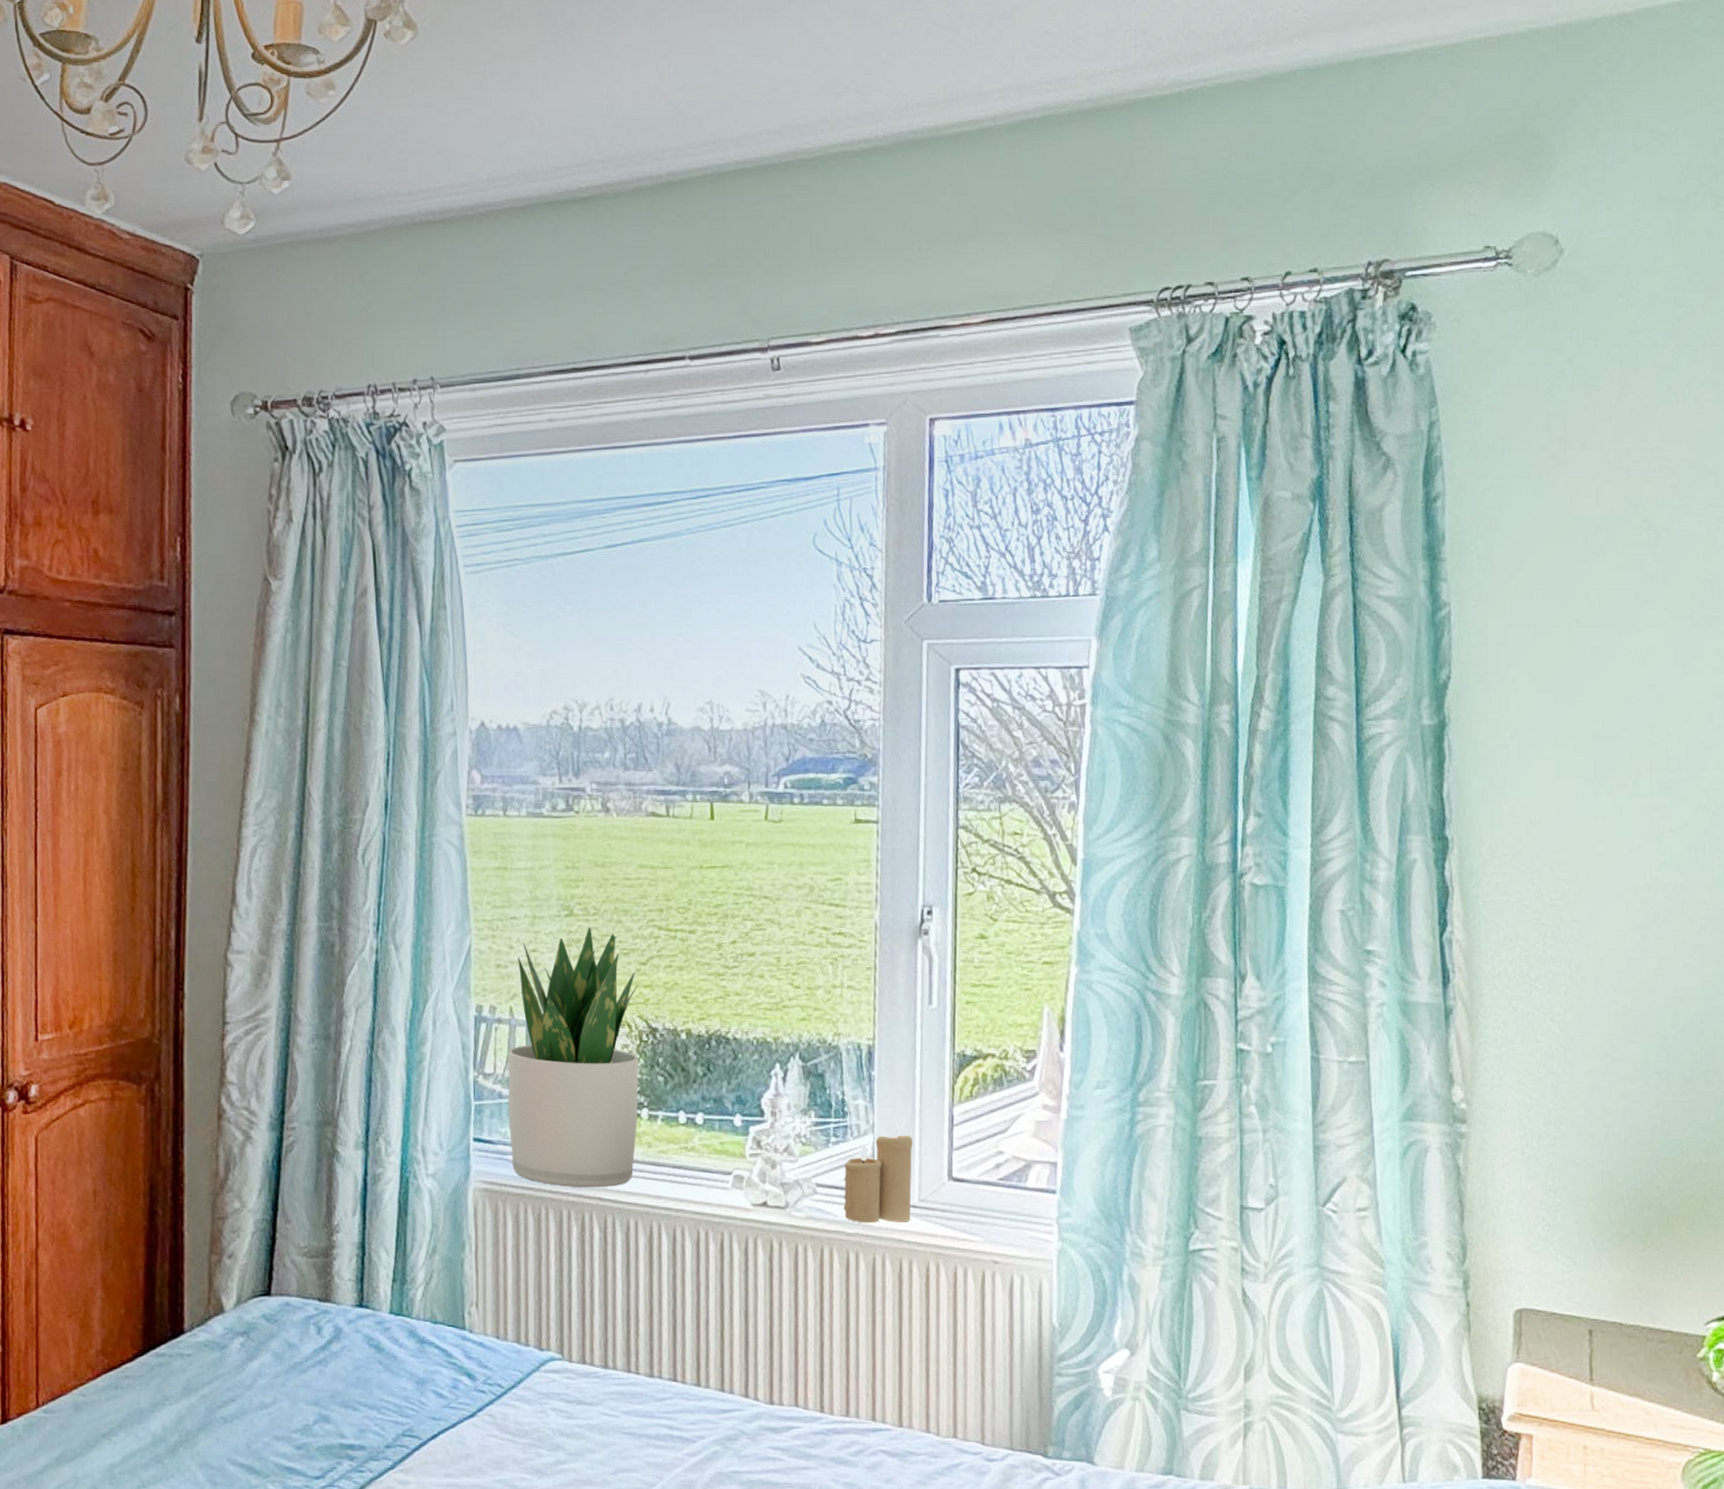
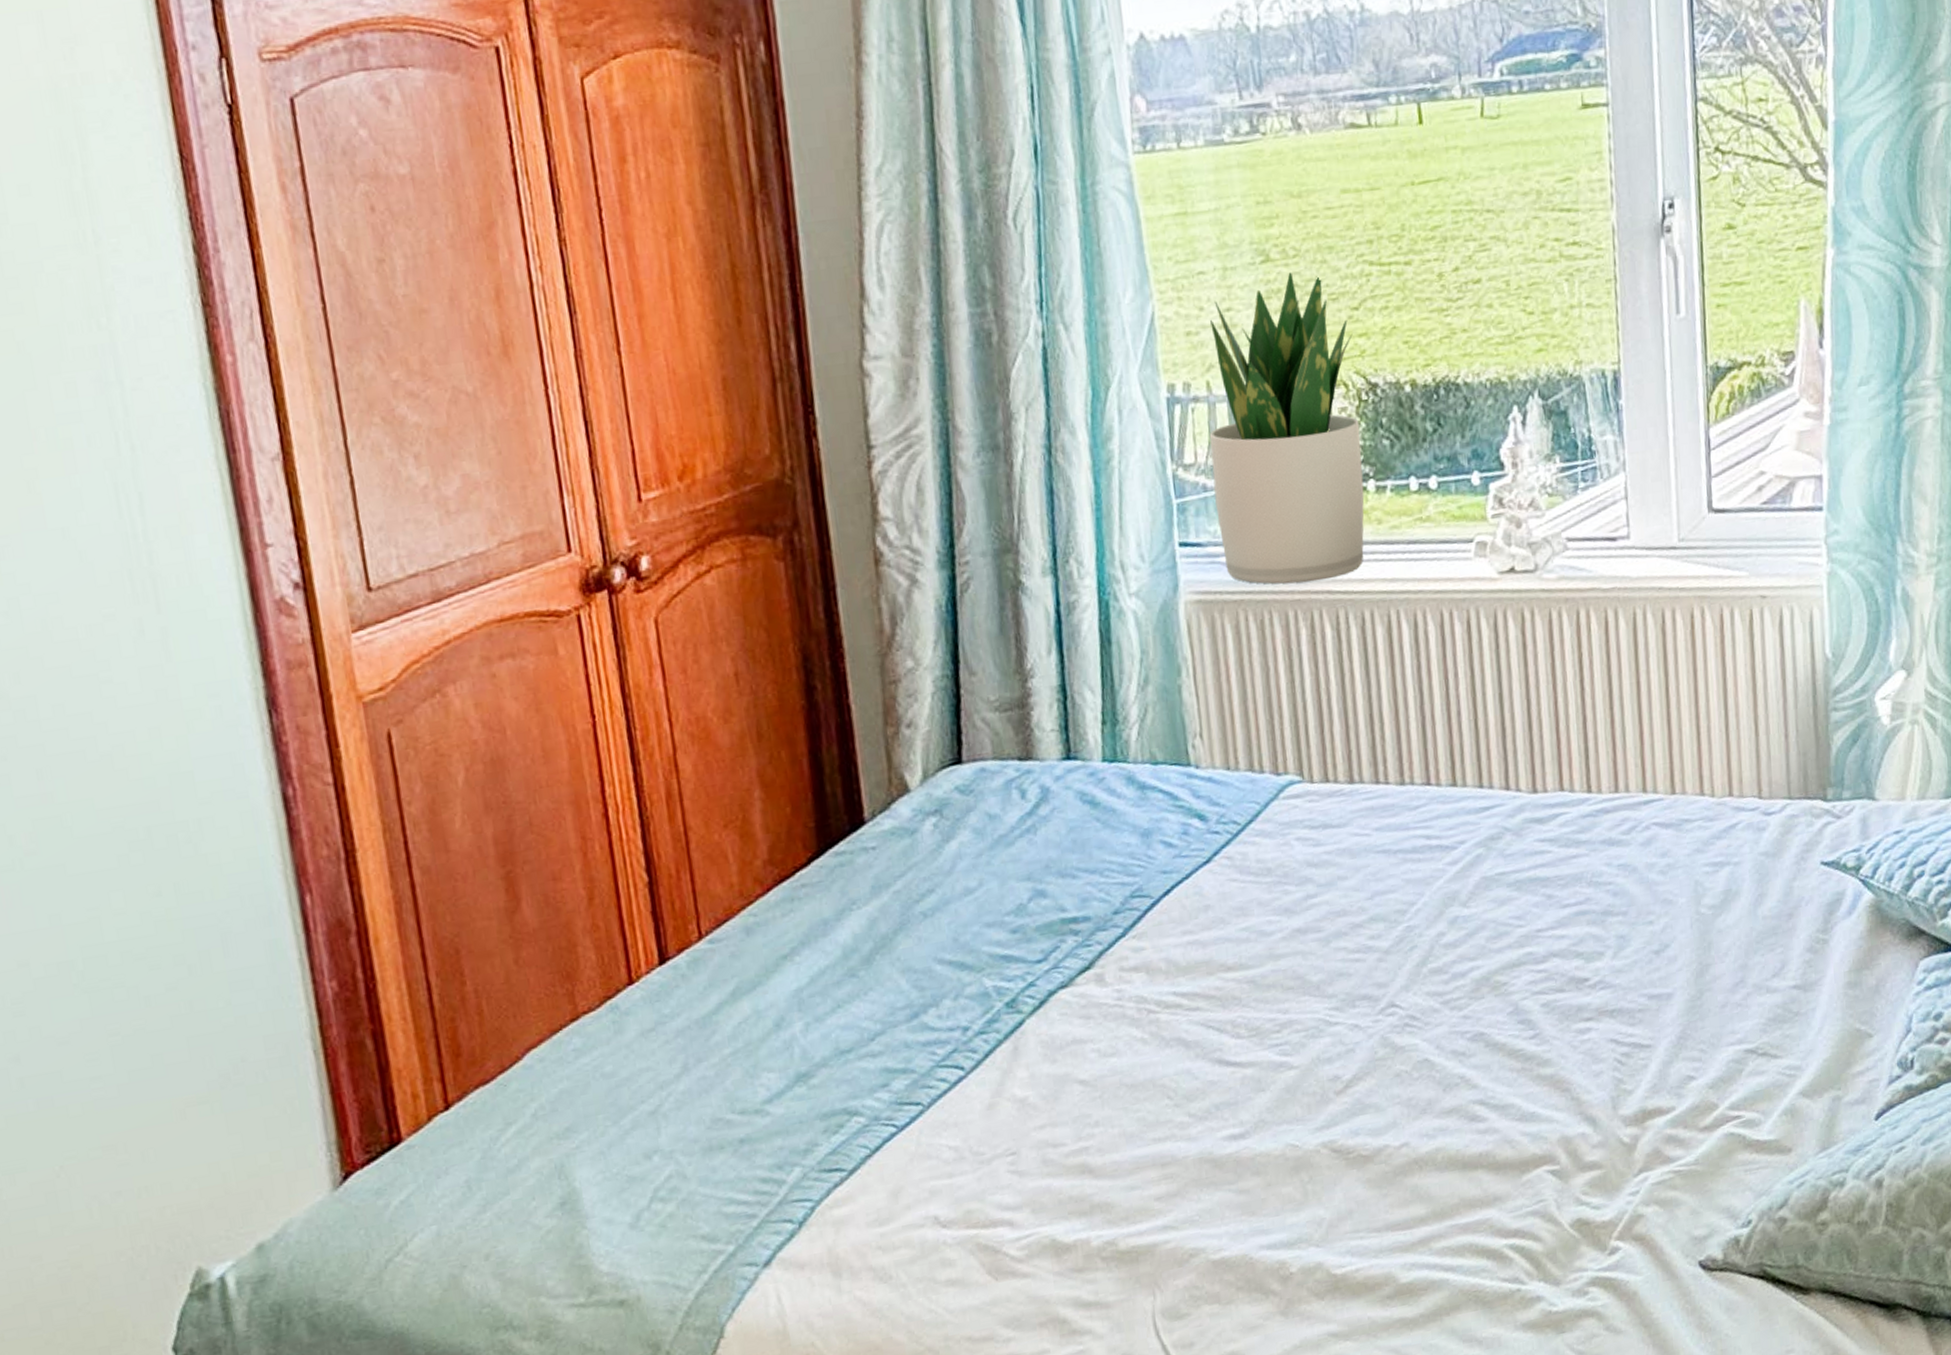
candle: present [843,1123,913,1223] -> none [1596,455,1671,575]

